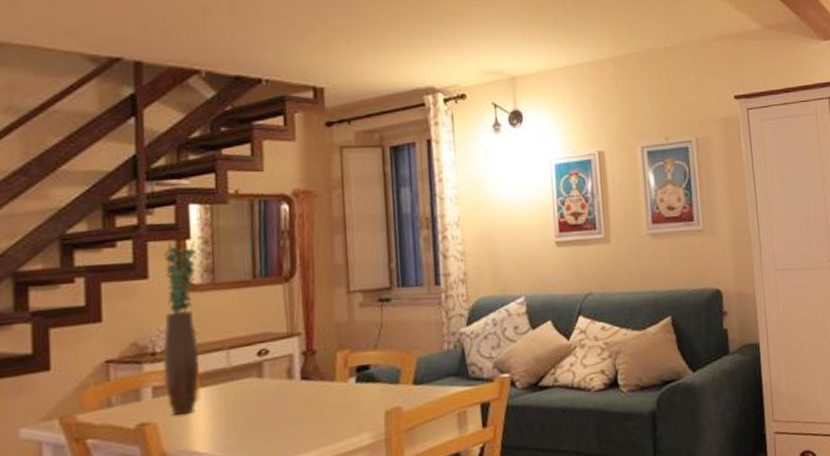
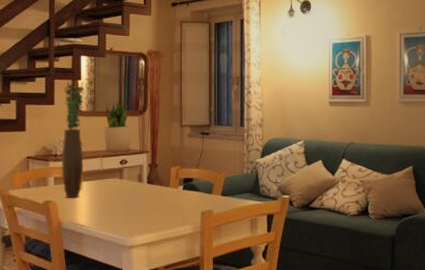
planter: none [230,265,274,341] -> present [104,101,131,153]

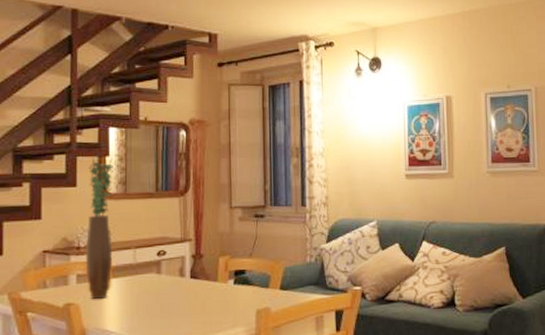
planter: present [104,101,131,153] -> none [137,181,170,242]

